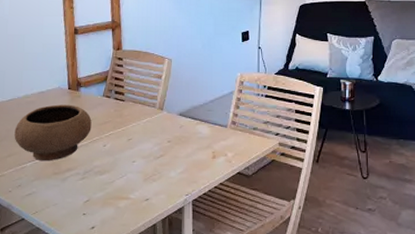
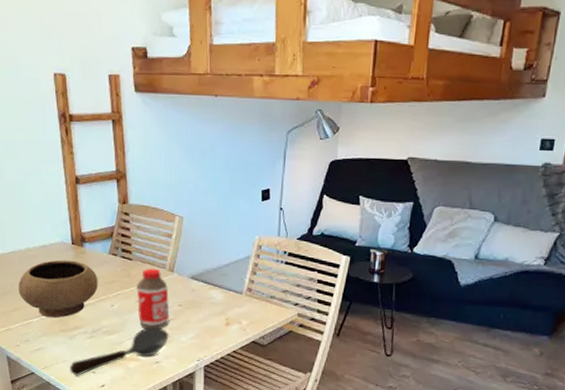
spoon: none [60,164,159,219] -> present [70,327,169,376]
bottle: none [128,107,159,166] -> present [136,268,170,330]

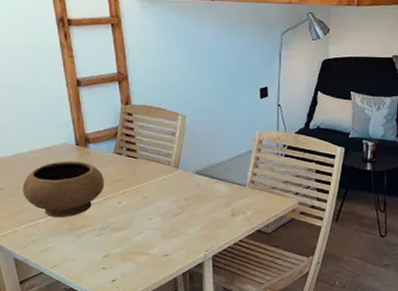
spoon: present [70,327,169,376] -> none [79,221,177,273]
bottle: present [136,268,170,330] -> none [143,165,177,224]

